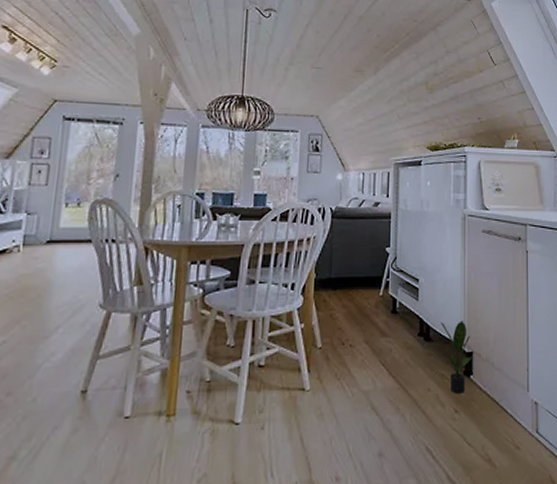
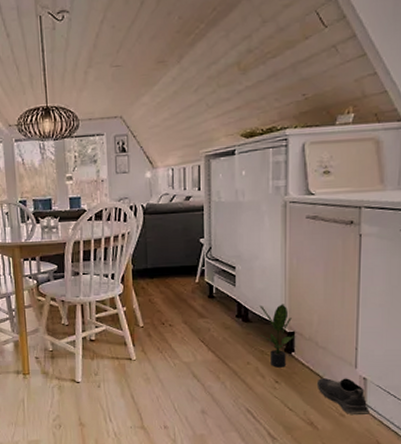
shoe: none [493,403,542,447] -> present [316,378,370,416]

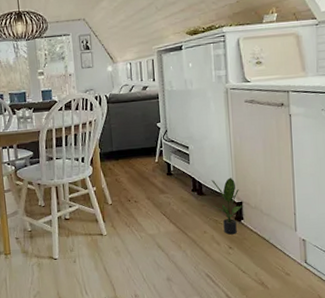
shoe: present [316,378,370,416] -> none [264,240,310,274]

